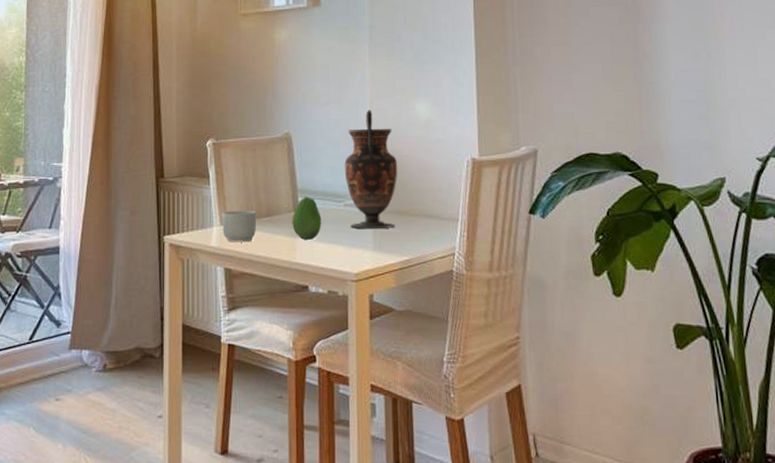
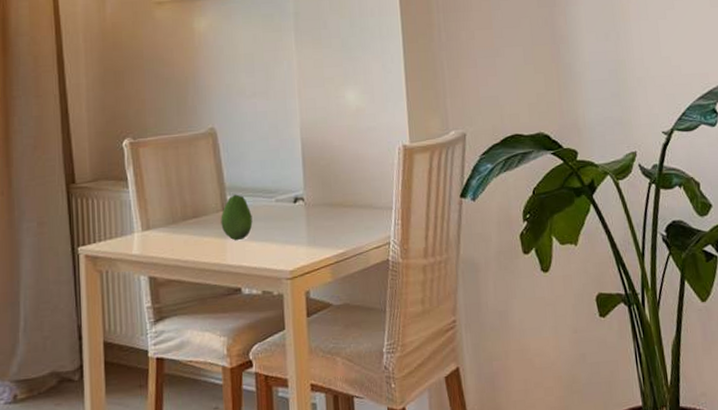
mug: present [222,210,257,243] -> none [144,213,182,249]
vase: present [344,109,398,230] -> none [274,100,330,225]

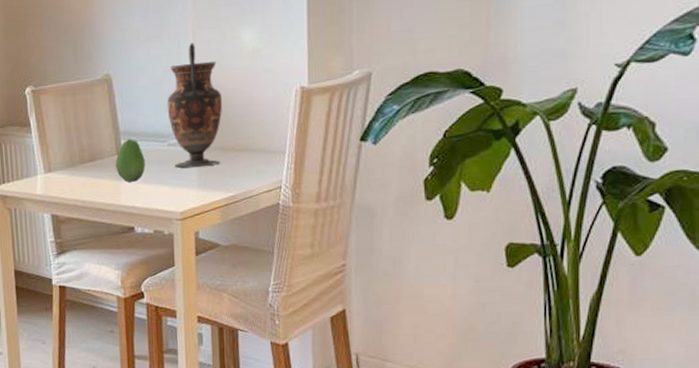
vase: none [274,100,330,225] -> present [167,42,223,168]

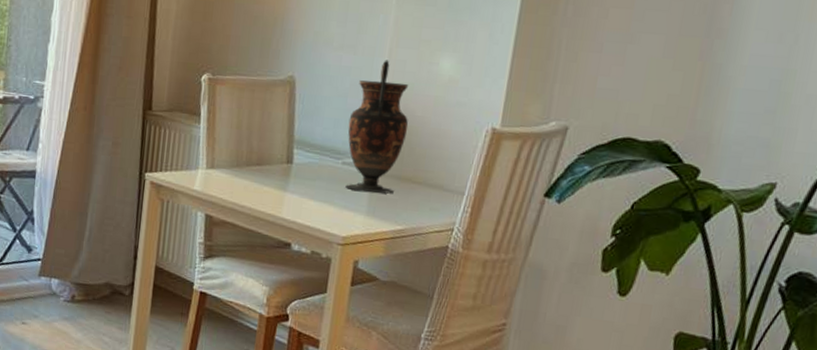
fruit: present [115,139,146,183] -> none [283,149,316,197]

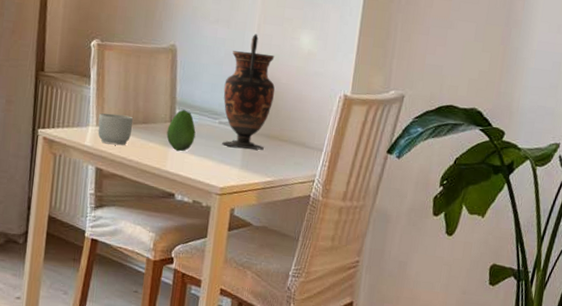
mug: none [207,154,247,190] -> present [97,113,134,146]
fruit: none [283,149,316,197] -> present [166,109,196,152]

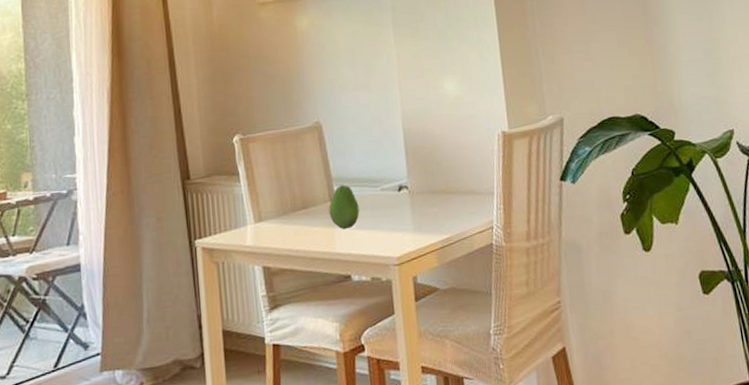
mug: present [97,113,134,146] -> none [256,204,293,240]
vase: present [222,34,275,150] -> none [377,91,433,212]

